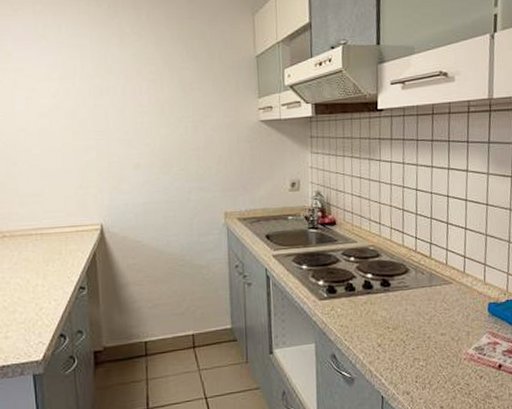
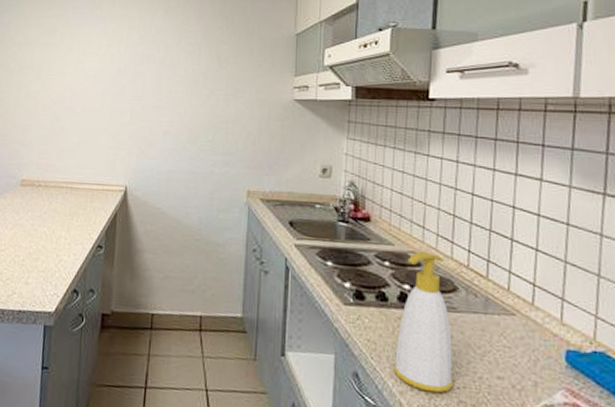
soap bottle: none [363,243,409,357] -> present [393,251,453,393]

